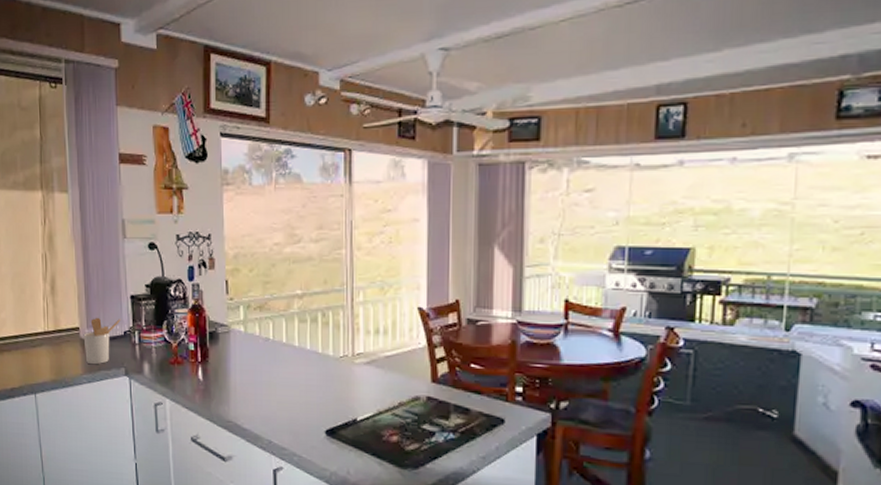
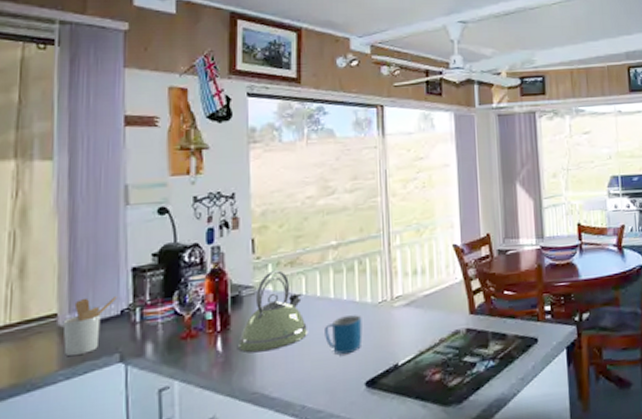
kettle: none [216,313,275,387] -> present [238,270,309,353]
mug: none [289,365,324,402] -> present [325,315,363,355]

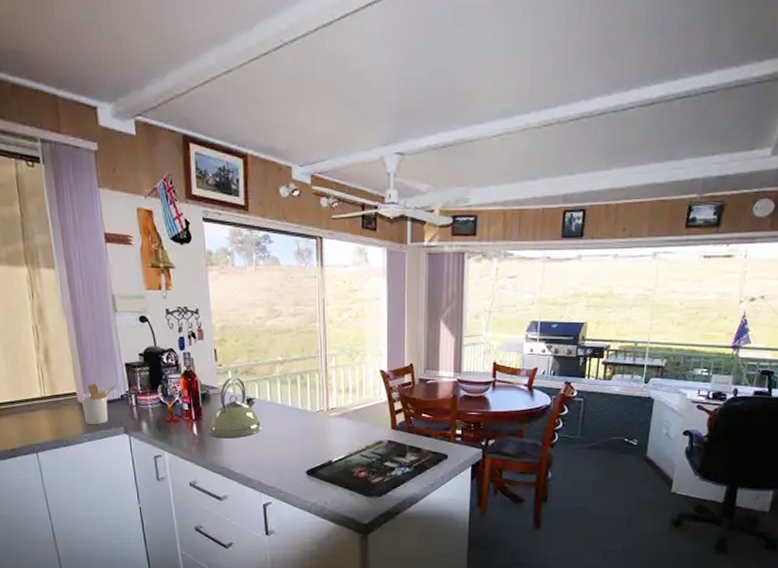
mug: present [325,315,363,355] -> none [274,419,304,449]

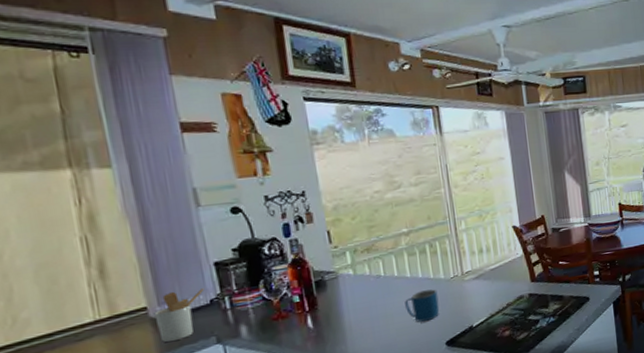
kettle: present [209,377,262,439] -> none [327,256,391,327]
mug: none [274,419,304,449] -> present [405,289,440,322]

